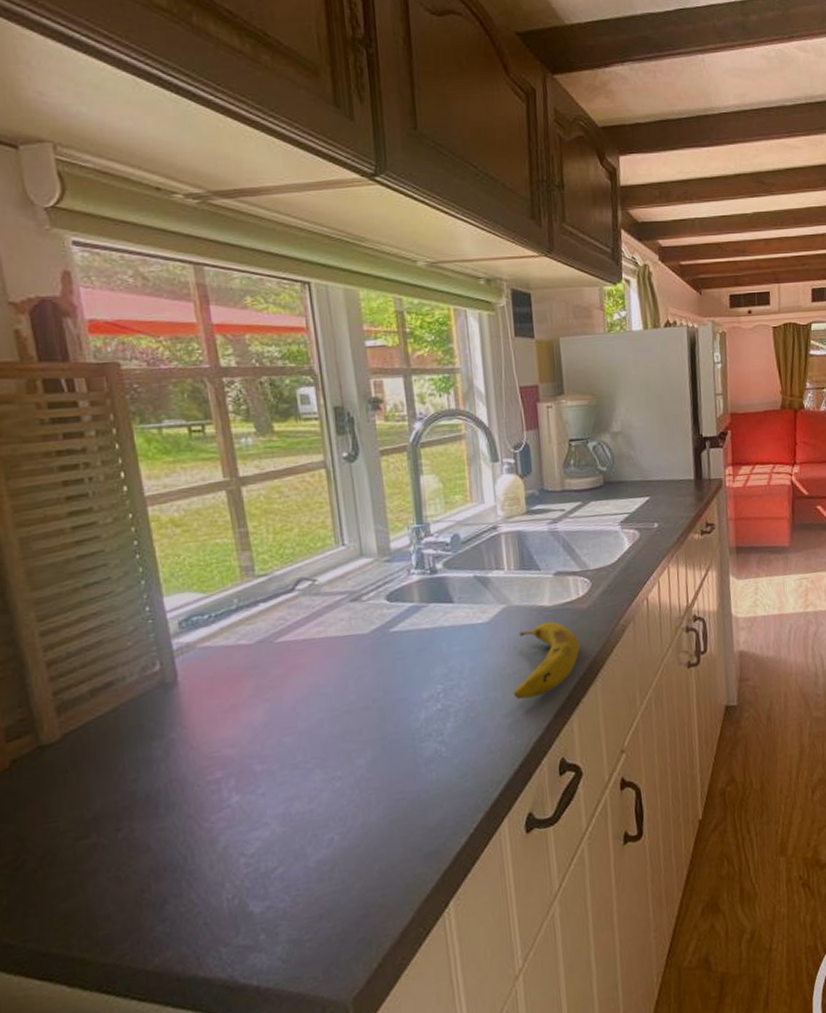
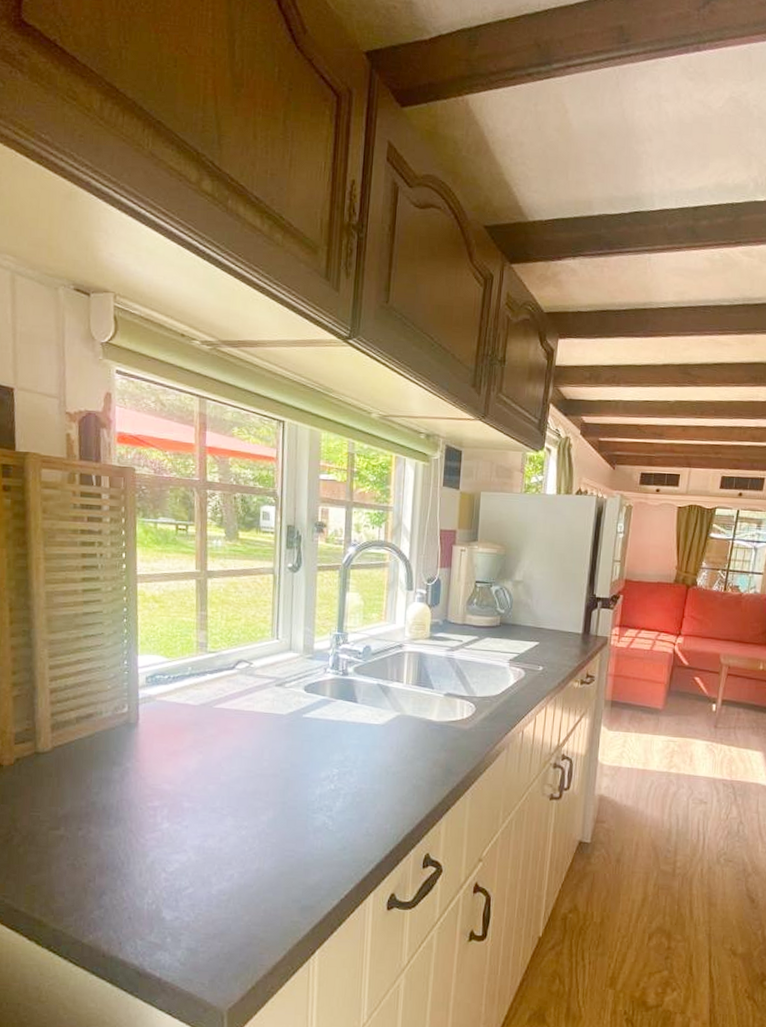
fruit: present [513,621,581,700] -> none [394,734,458,796]

